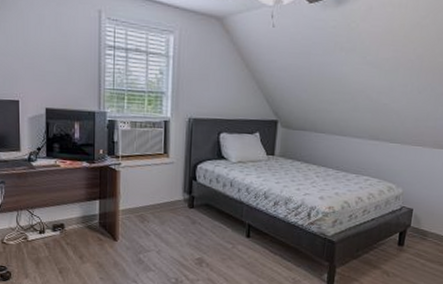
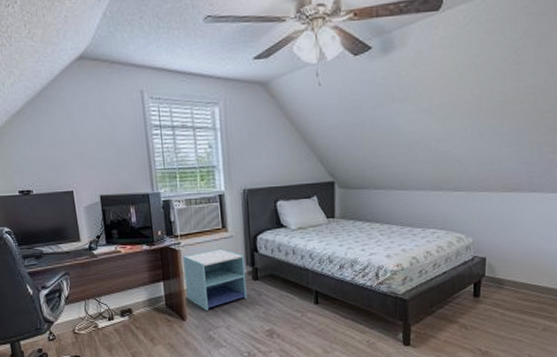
nightstand: none [121,173,183,234] -> present [183,248,247,311]

